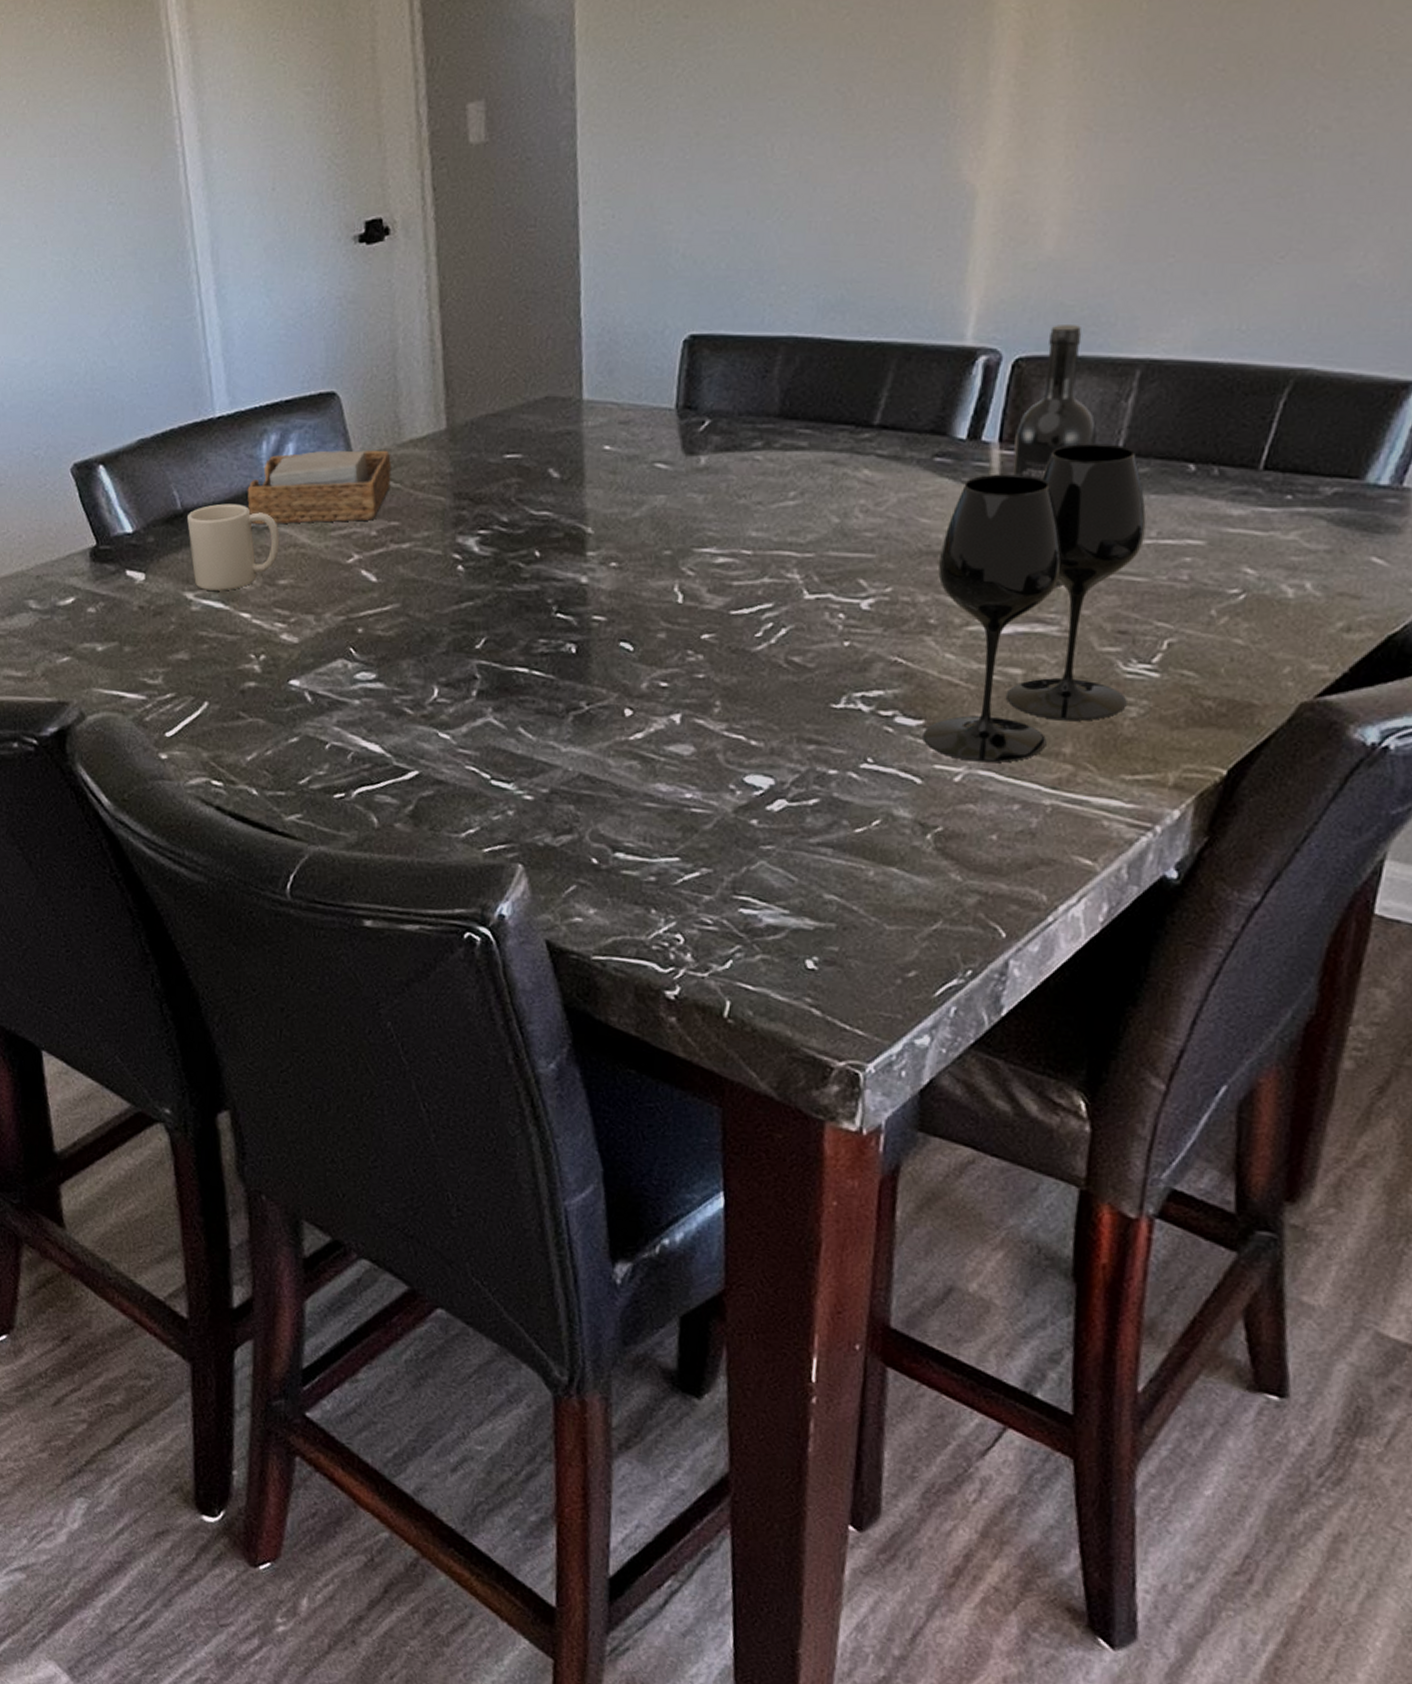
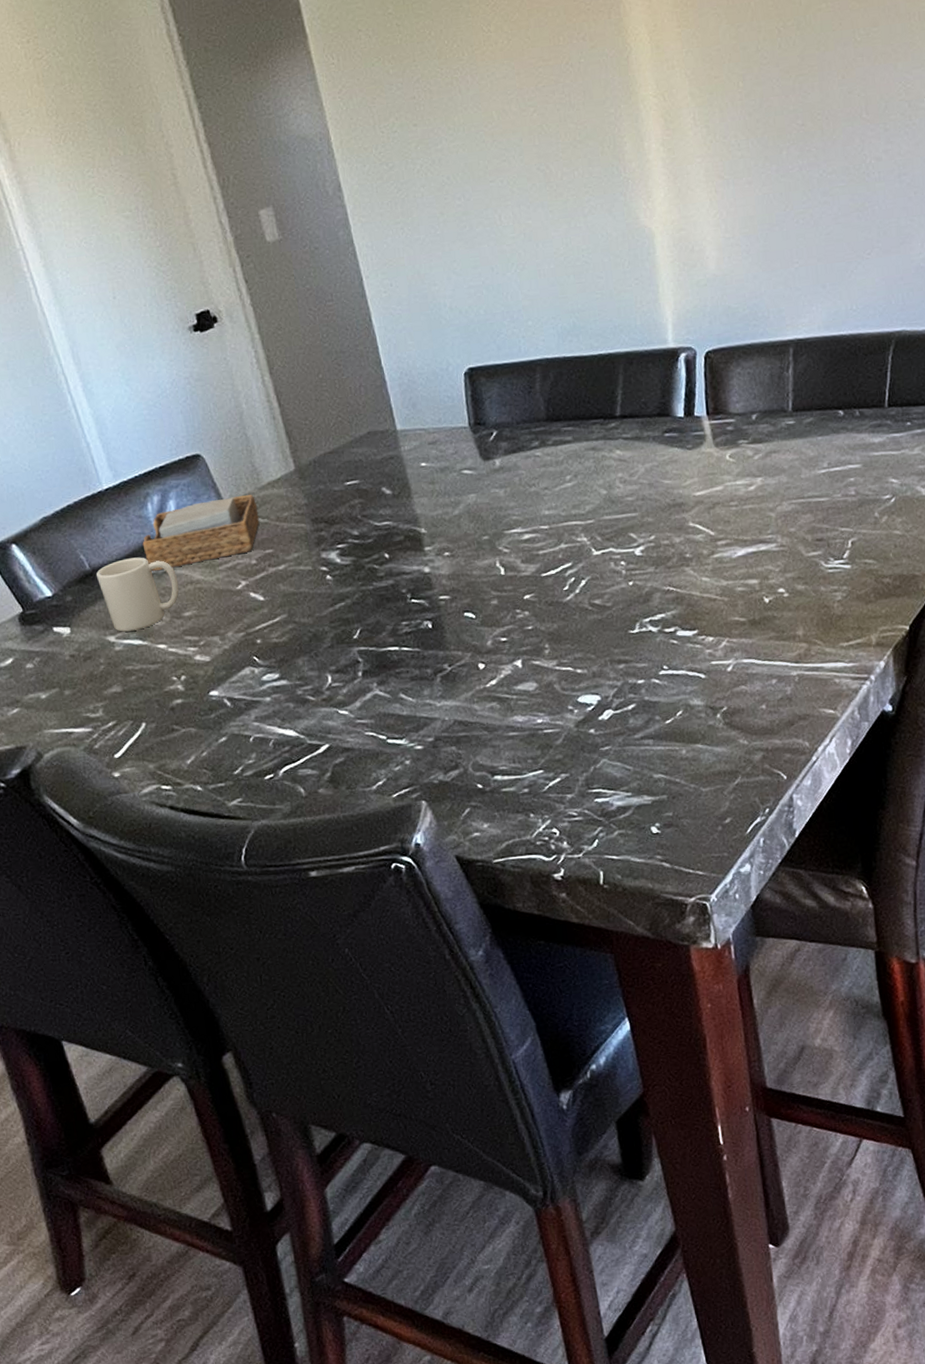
wine glass: present [923,443,1147,763] -> none [683,404,833,654]
wine bottle: present [1012,325,1097,586] -> none [717,321,773,514]

